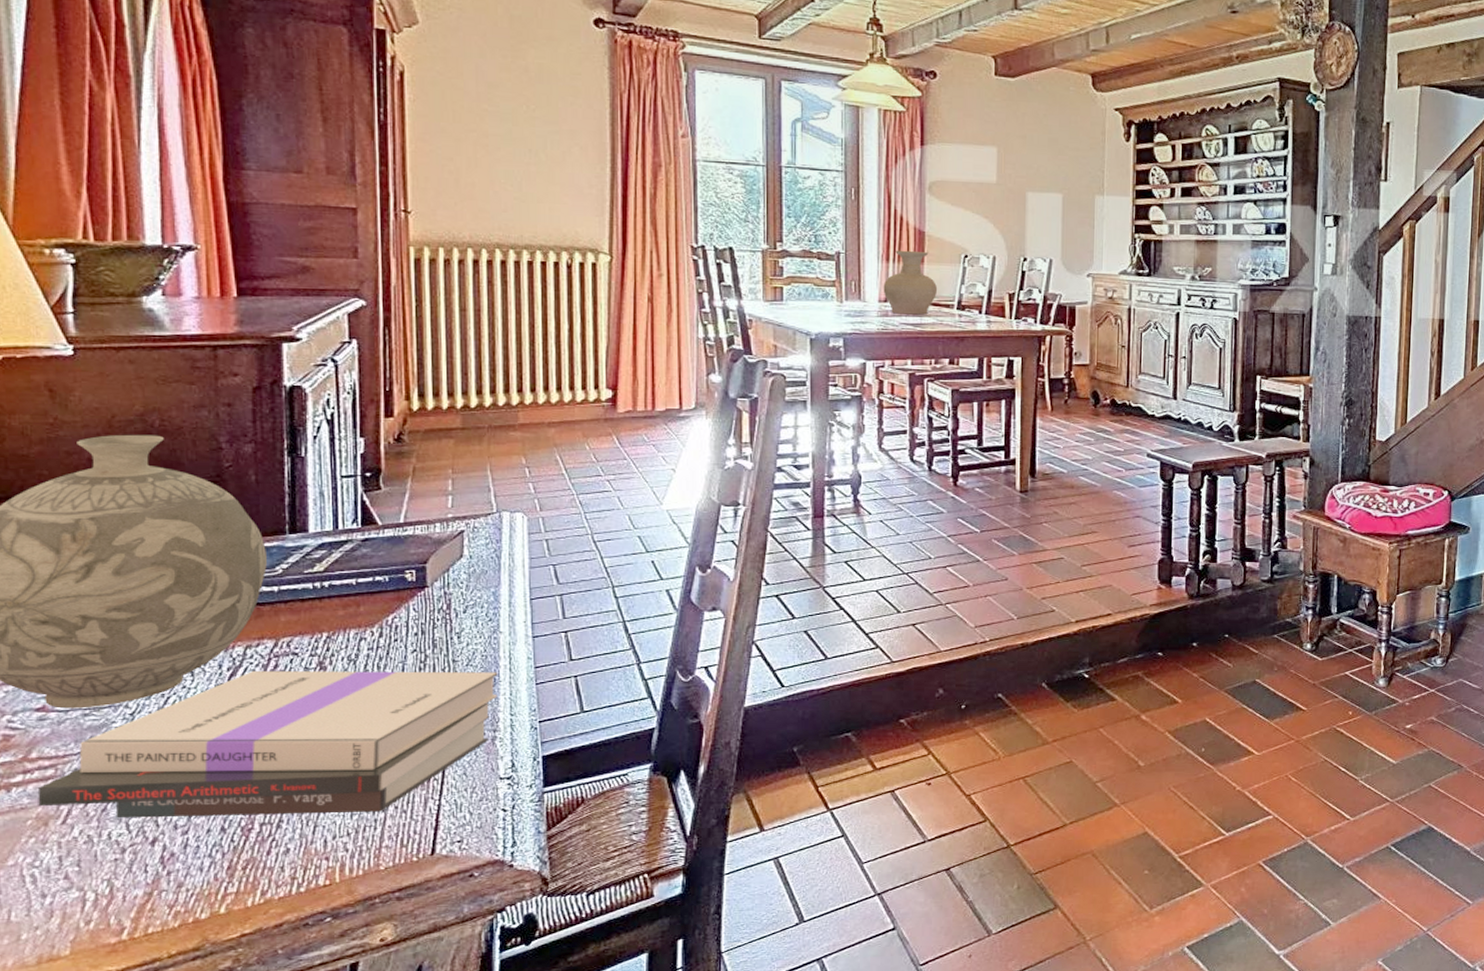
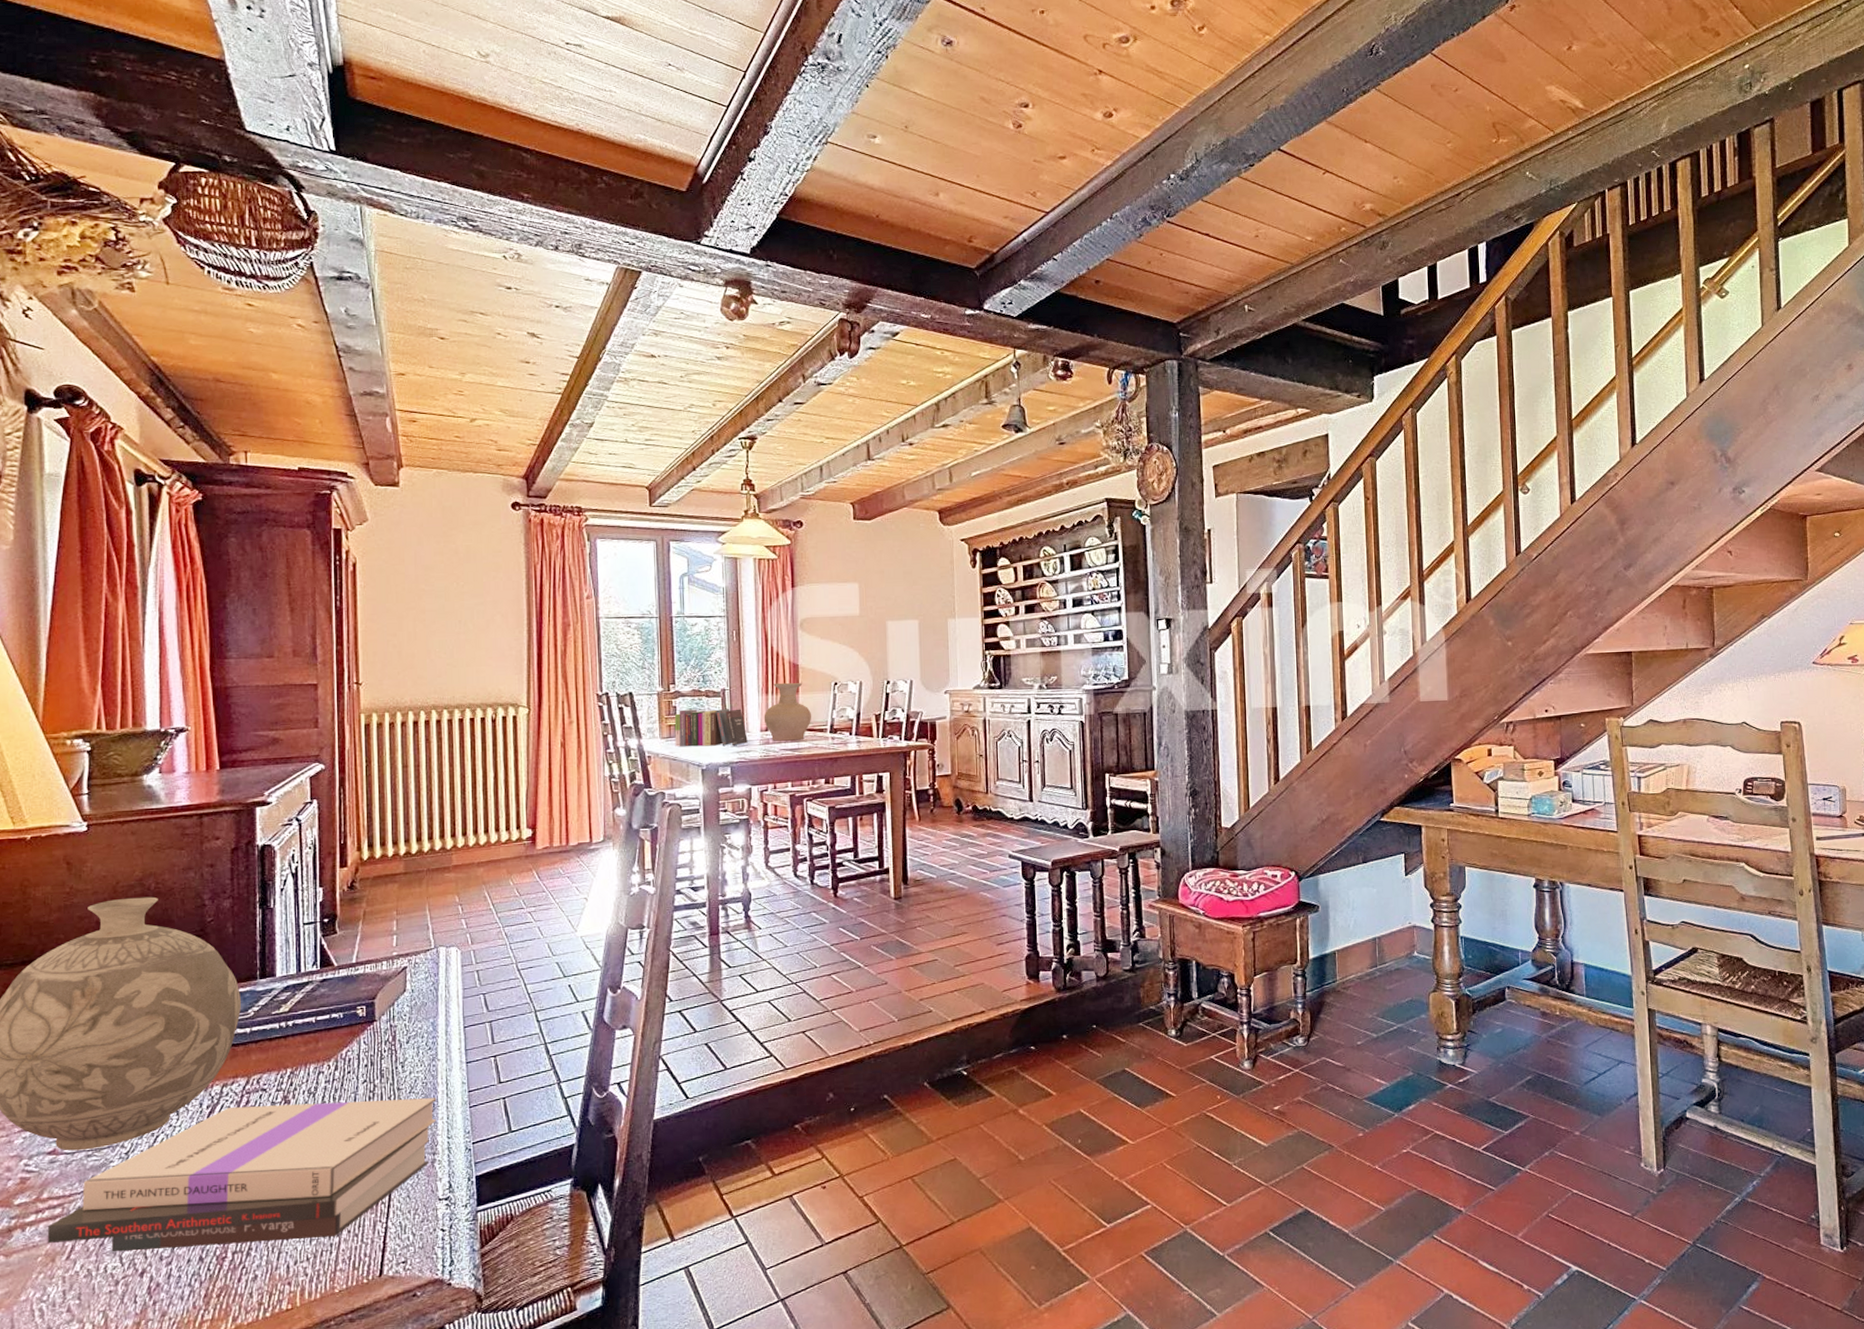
books: none [780,271,864,316] -> present [674,708,748,747]

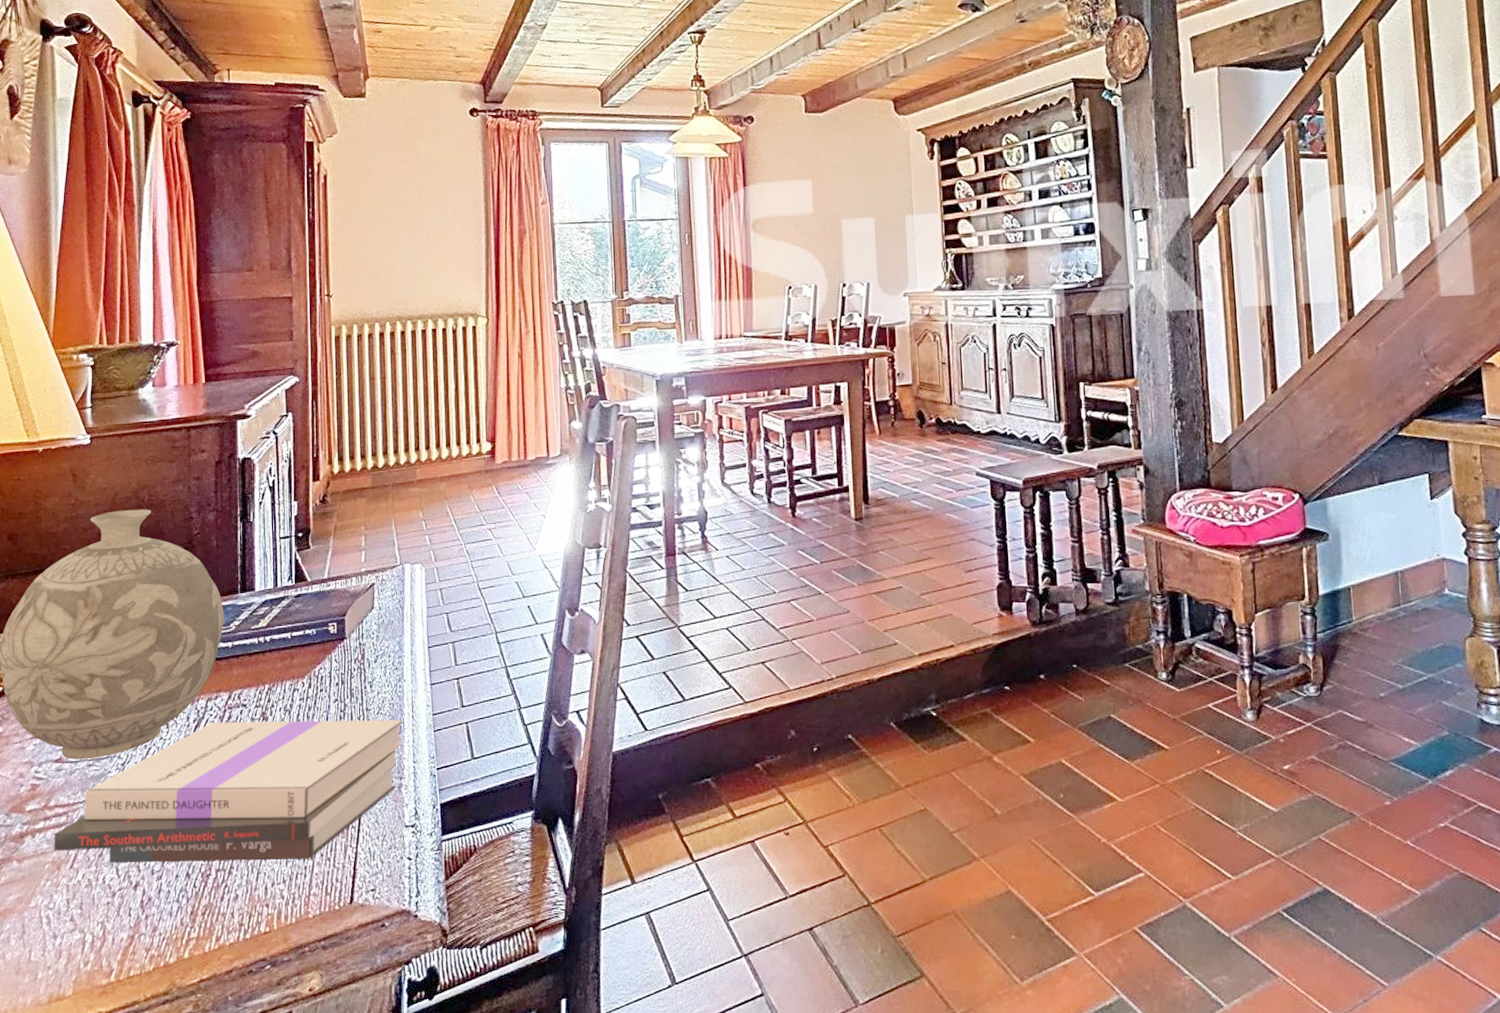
books: present [674,708,748,747] -> none [628,315,702,357]
vase: present [764,682,812,741] -> none [717,287,767,350]

